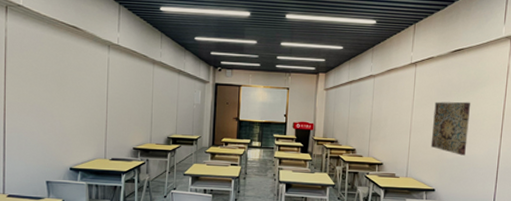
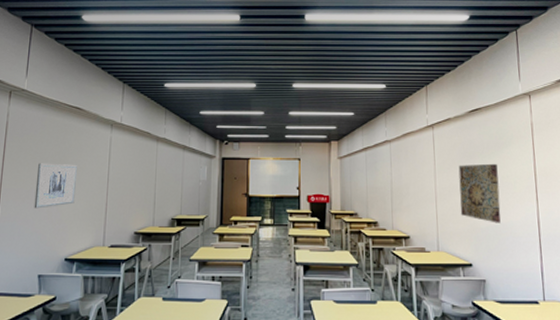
wall art: none [38,79,77,122] -> present [34,163,77,209]

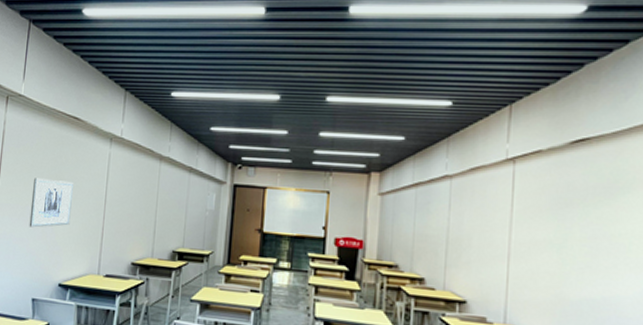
wall art: present [458,163,501,223] -> none [542,214,605,297]

